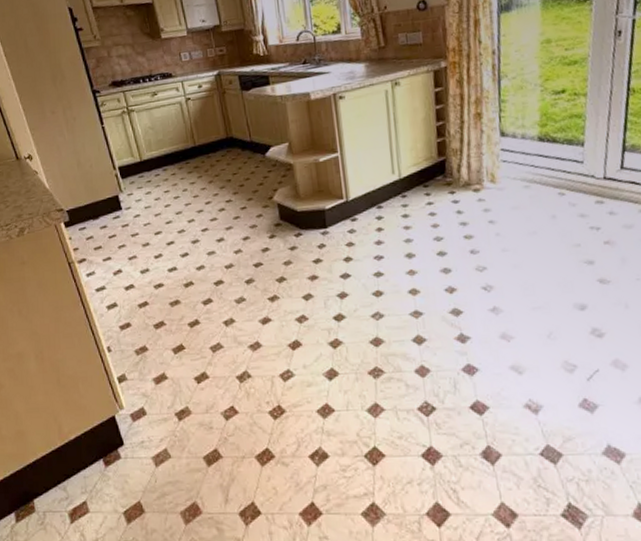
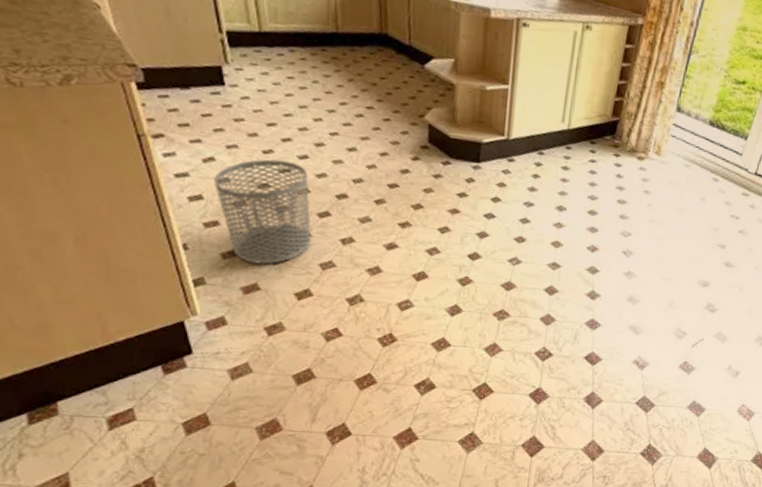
waste bin: none [122,260,200,356] -> present [213,159,311,265]

